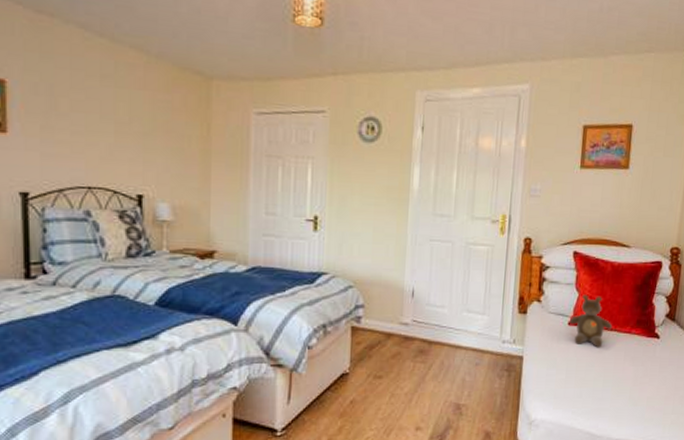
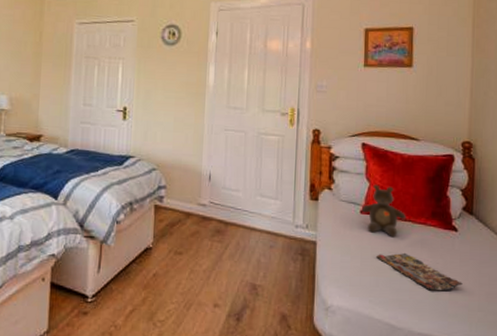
magazine: none [581,362,660,398] -> present [377,252,462,292]

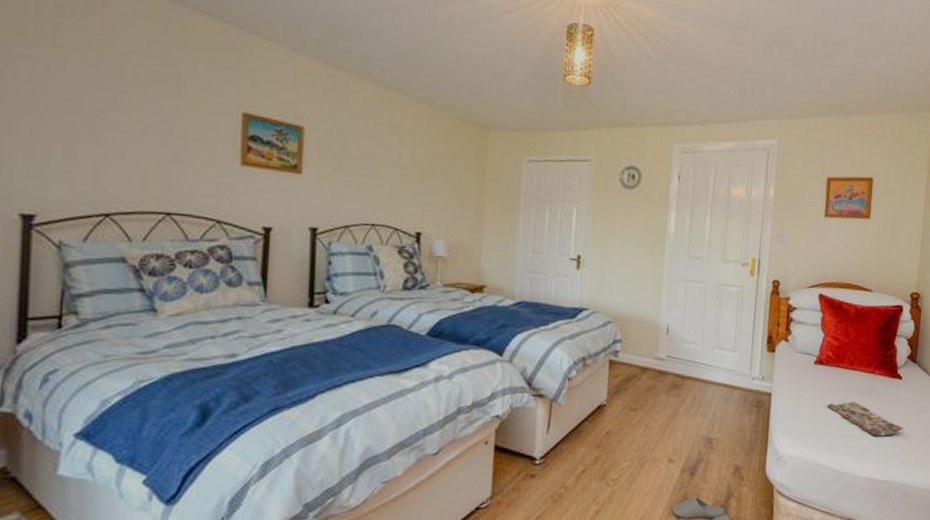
teddy bear: present [361,184,407,236] -> none [815,335,857,386]

